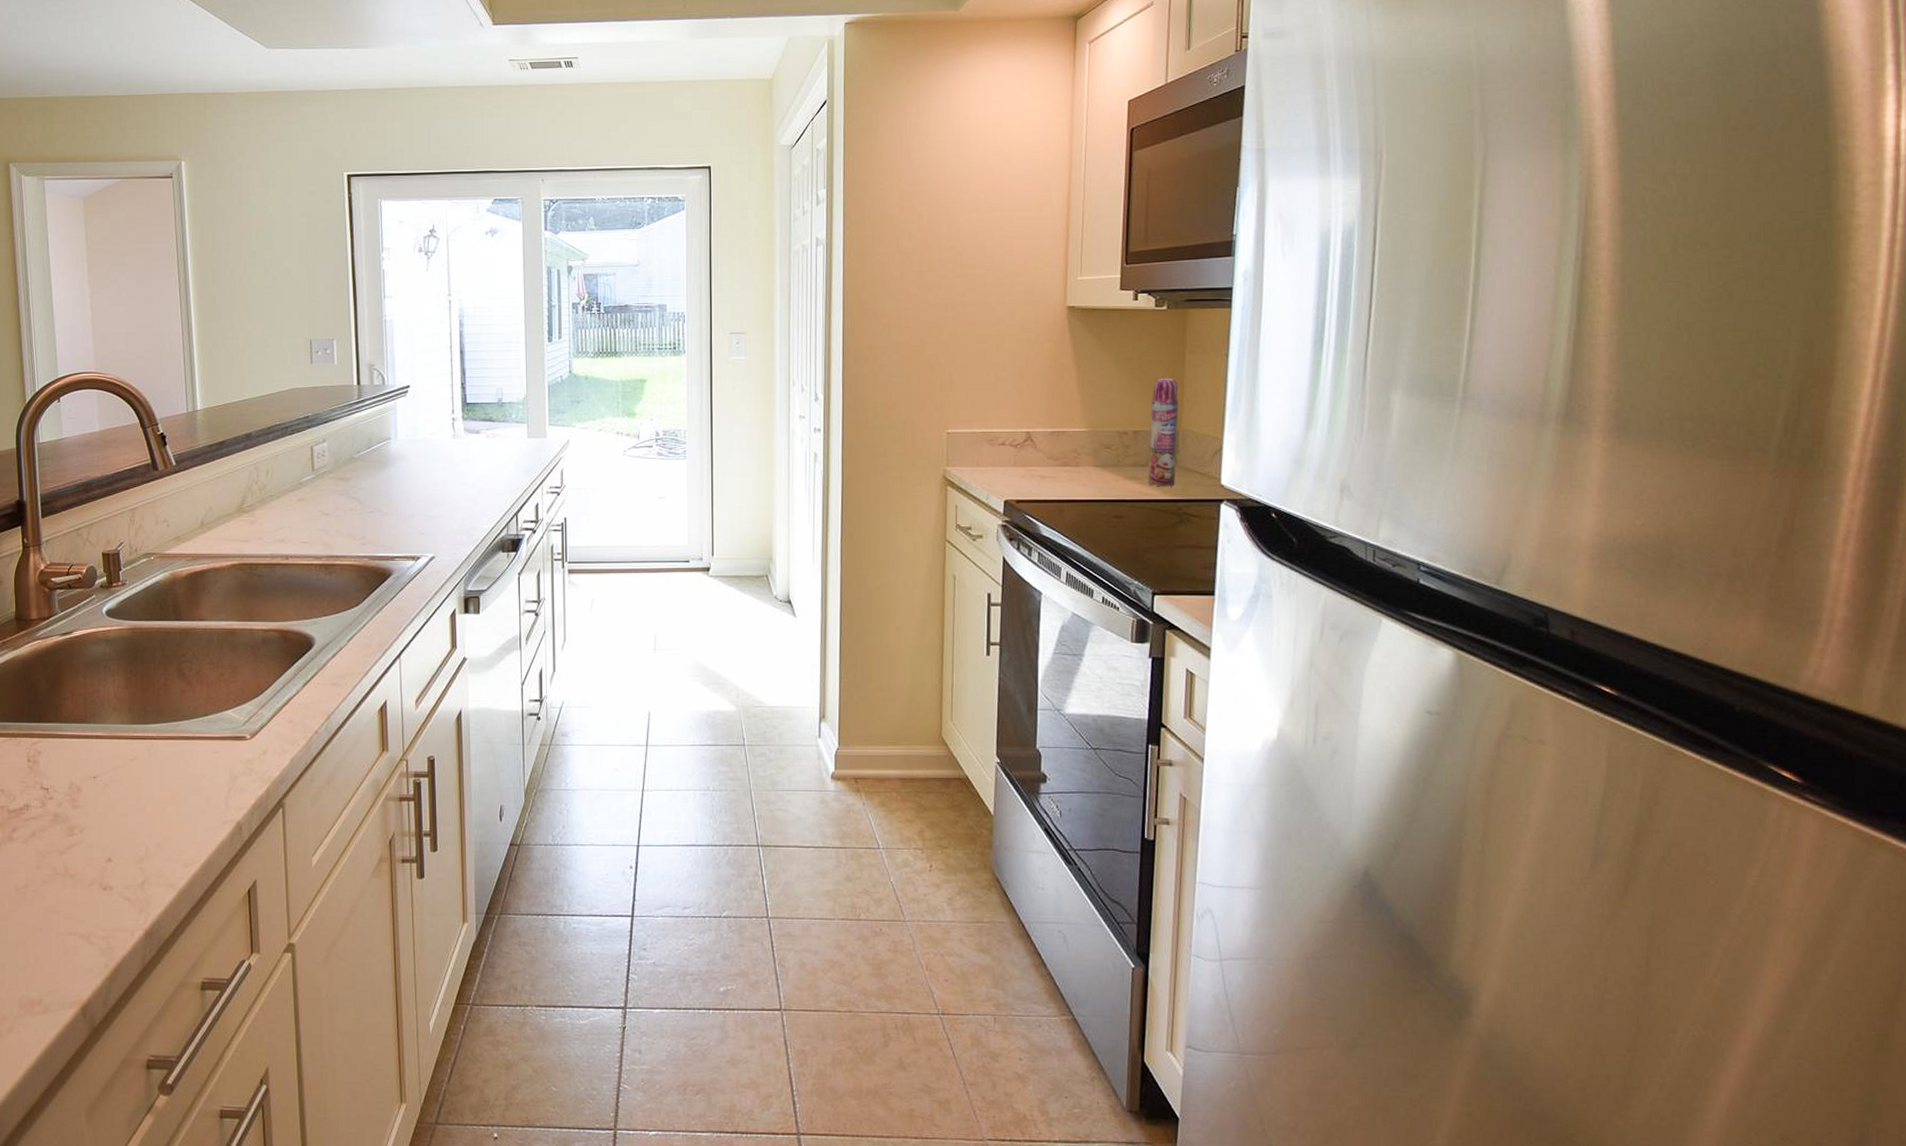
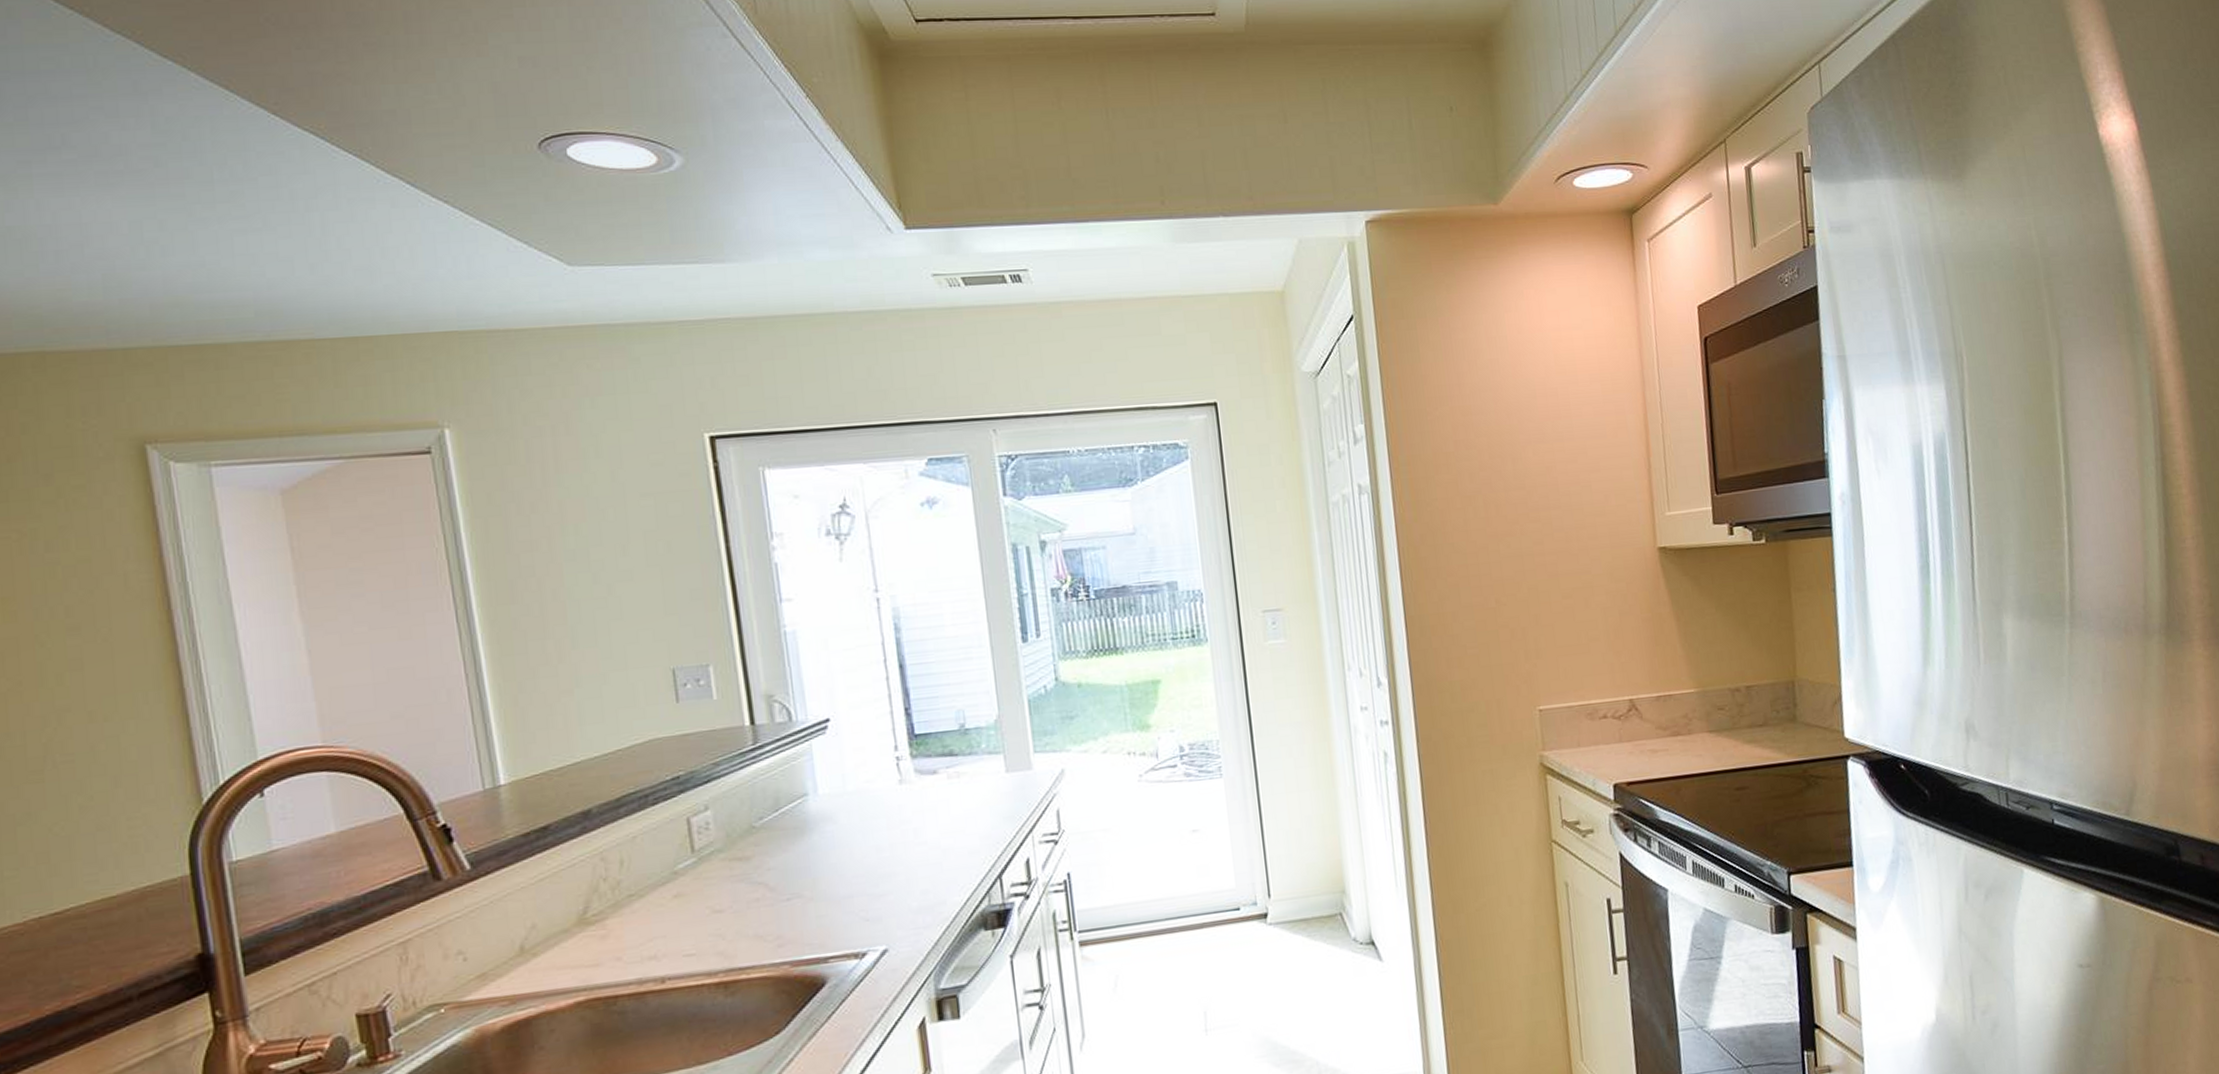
whipped cream can: present [1147,378,1179,487] -> none [1761,621,1798,749]

